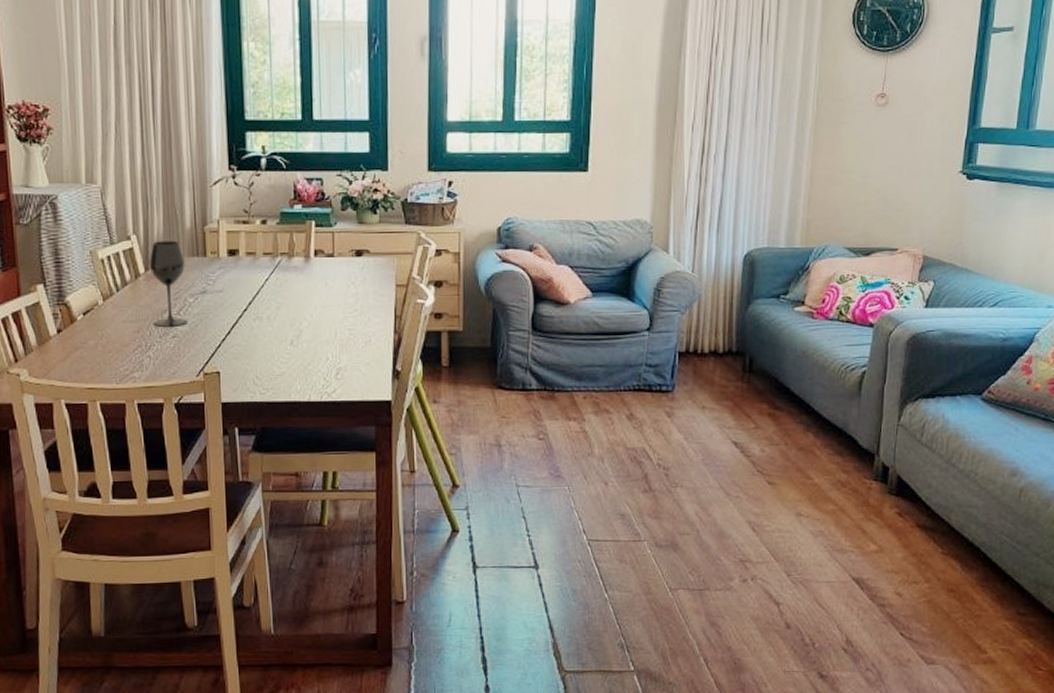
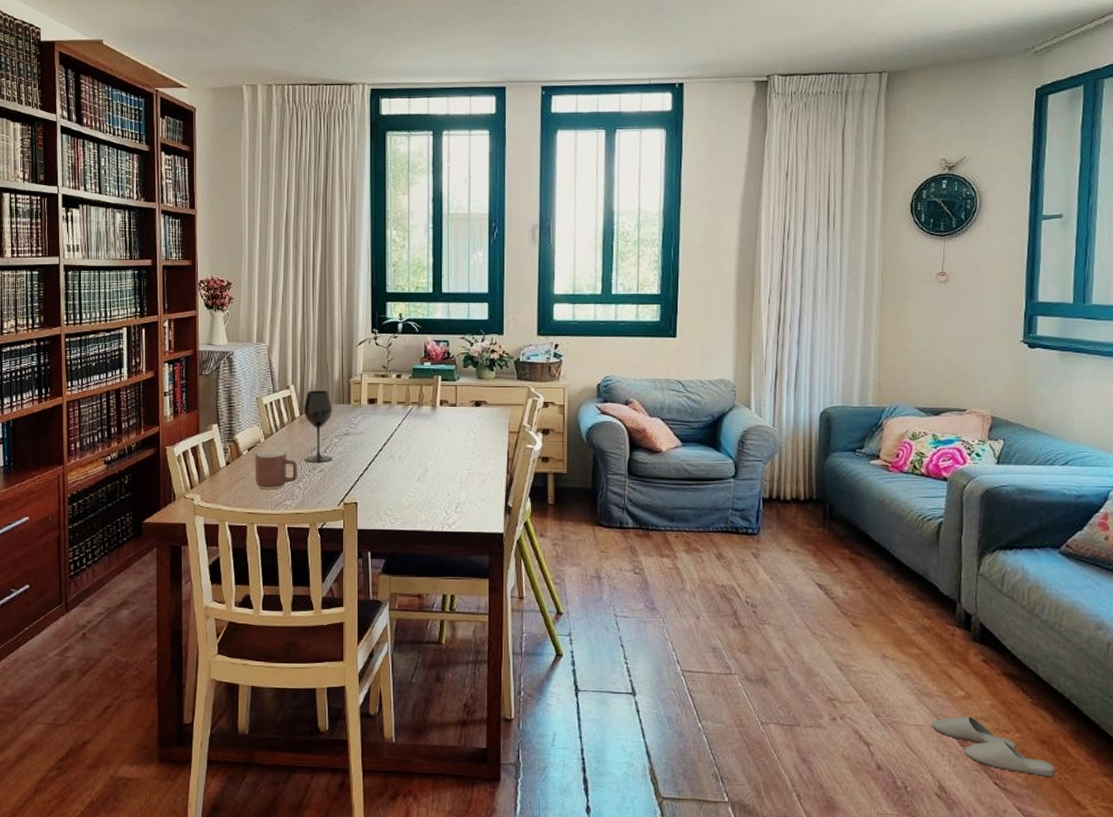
mug: none [92,313,147,361] -> present [255,450,298,490]
slippers: none [842,570,960,624] -> present [931,716,1055,777]

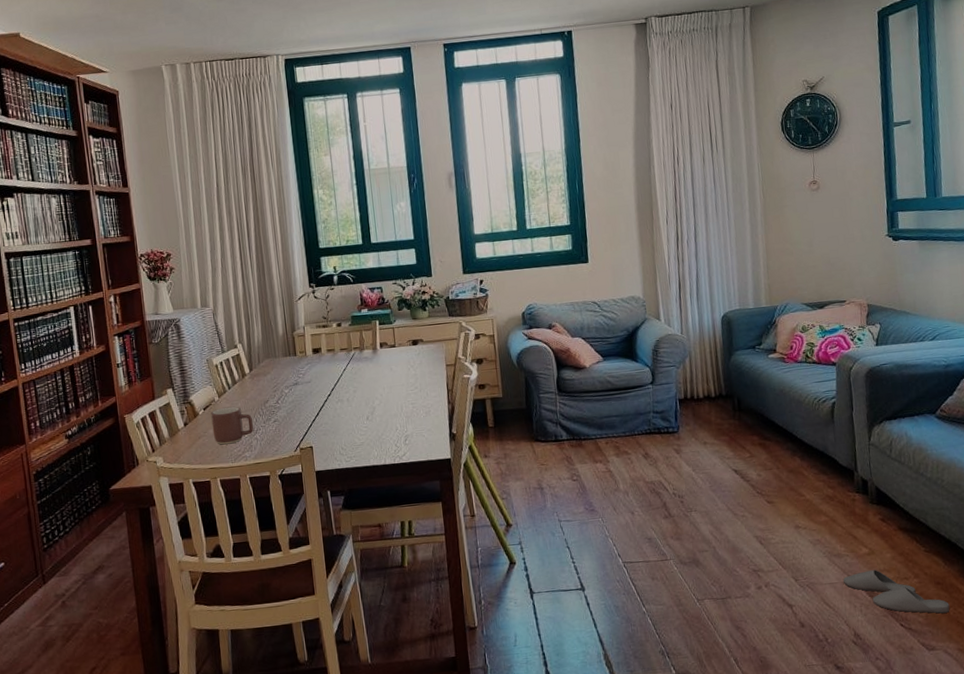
wineglass: present [303,390,333,462] -> none [252,345,285,414]

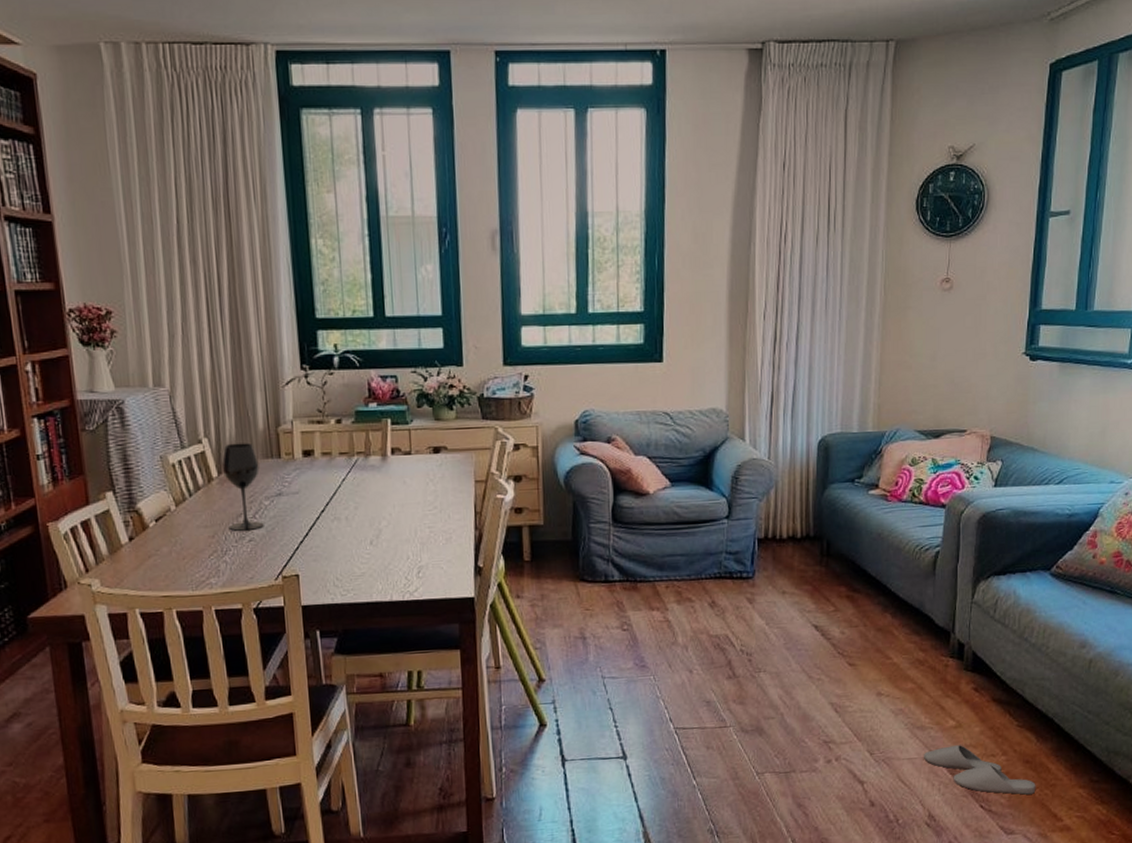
mug: present [211,406,254,445] -> none [165,519,222,567]
wineglass: none [252,345,285,414] -> present [221,443,264,531]

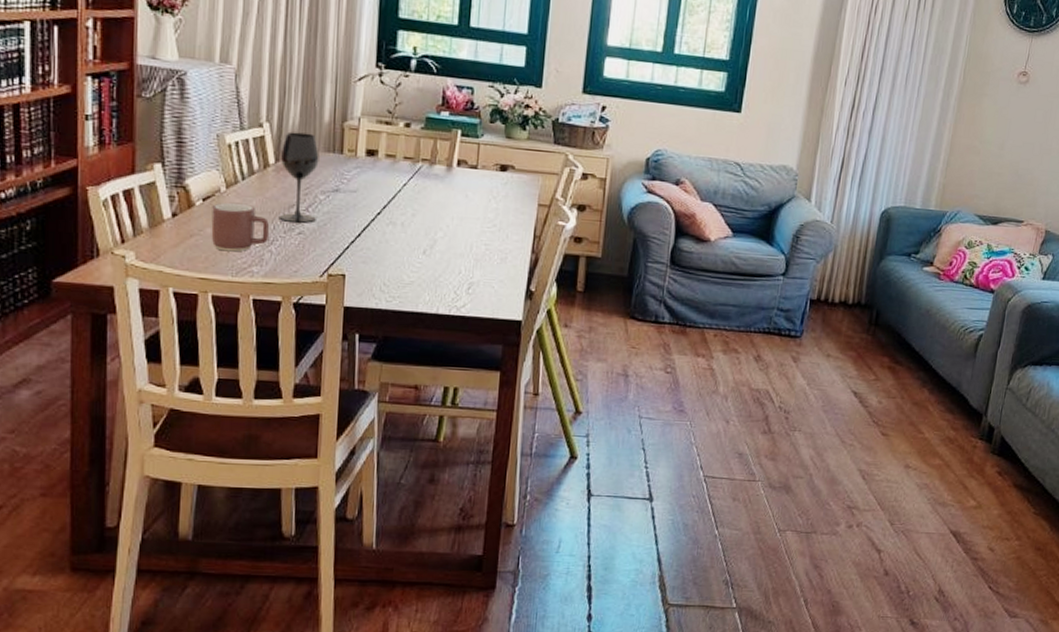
mug: none [165,519,222,567] -> present [211,202,270,252]
slippers: present [923,745,1036,795] -> none [941,525,1044,581]

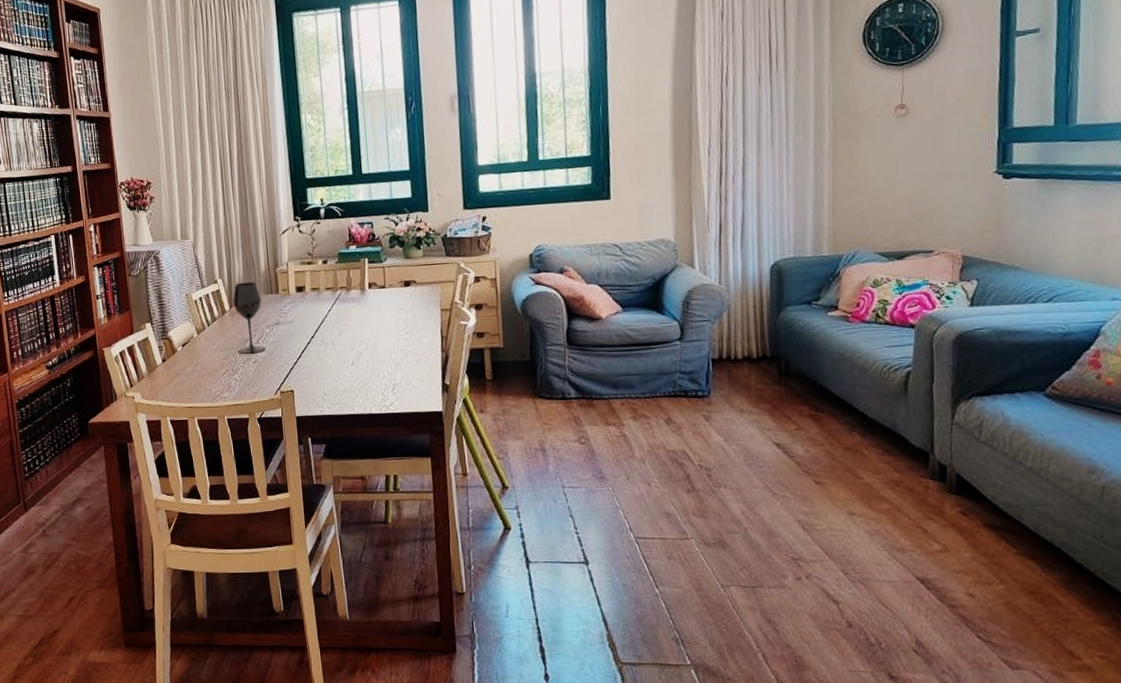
mug: present [211,202,270,252] -> none [189,344,233,384]

